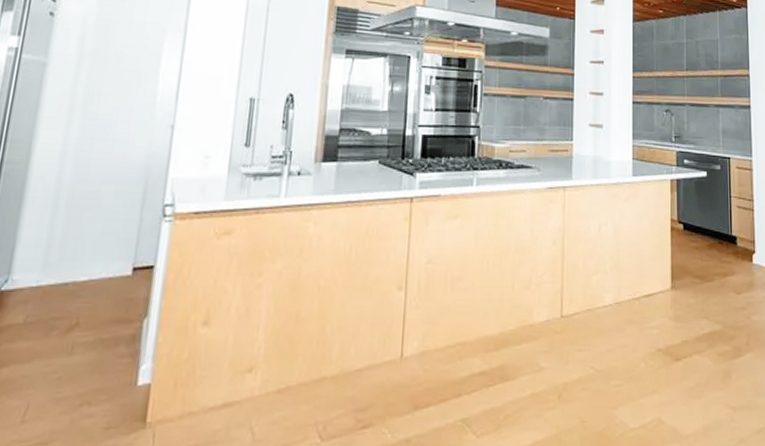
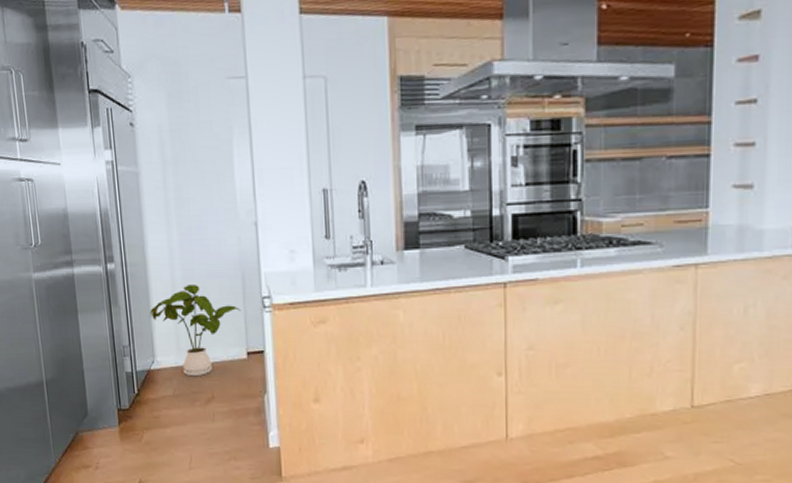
house plant: none [16,188,137,299] -> present [149,285,241,377]

